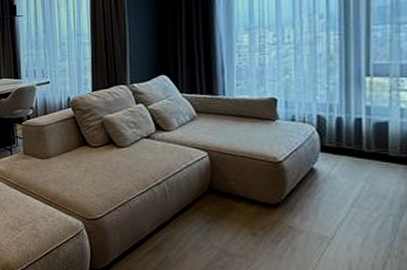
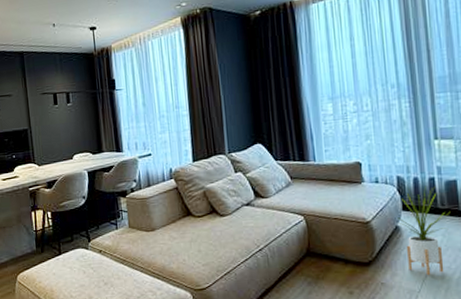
house plant: none [314,126,377,223] -> present [397,185,451,276]

